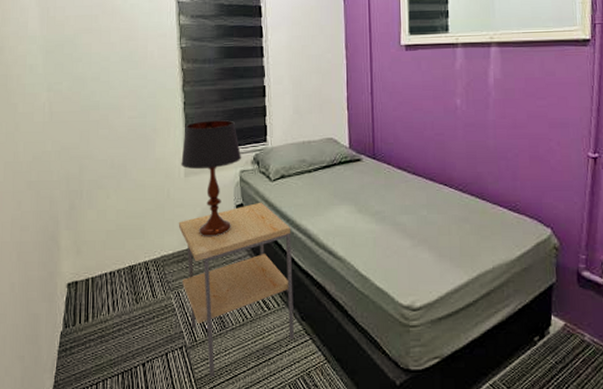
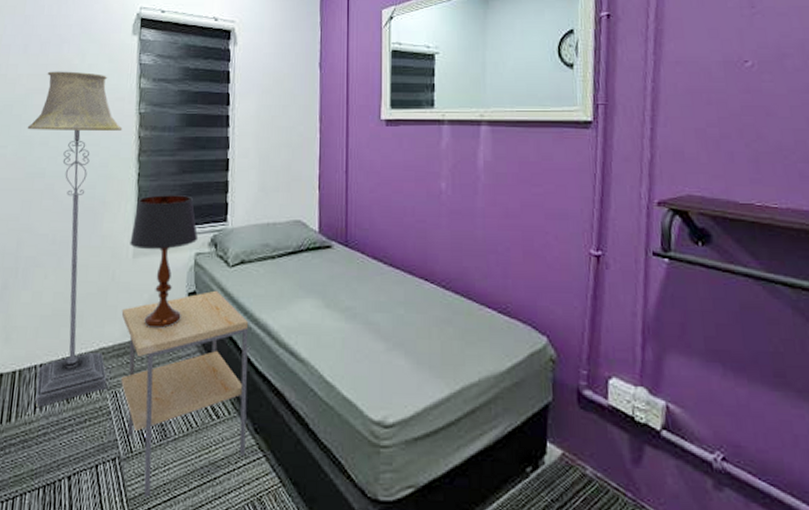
floor lamp: none [78,11,170,308] -> present [27,71,123,407]

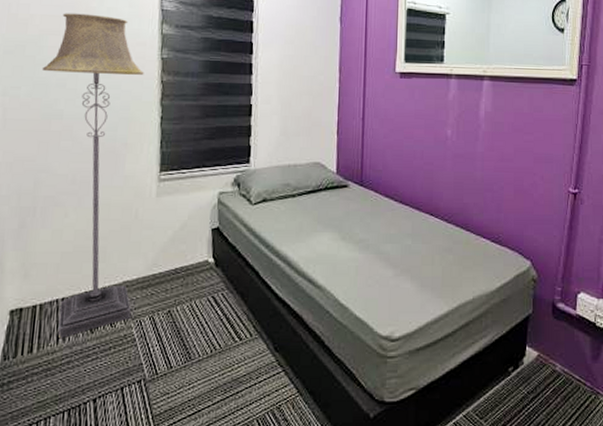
side table: present [121,290,249,498] -> none [145,226,270,413]
table lamp: present [130,195,199,329] -> none [153,137,222,262]

